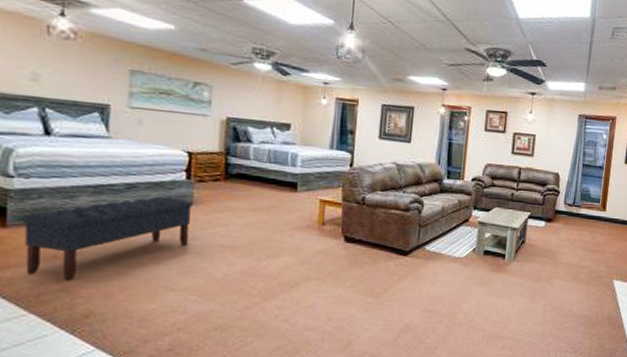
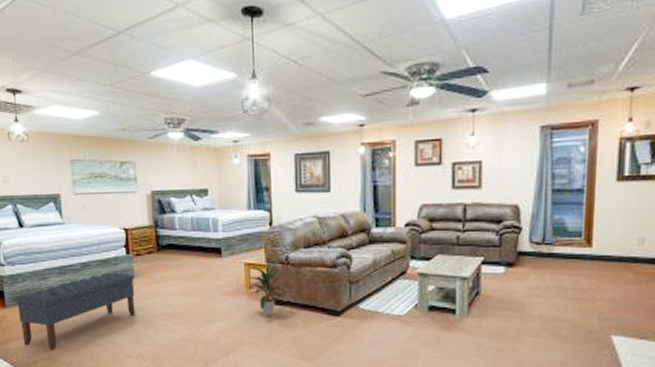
indoor plant: none [322,200,359,253] -> present [247,261,287,316]

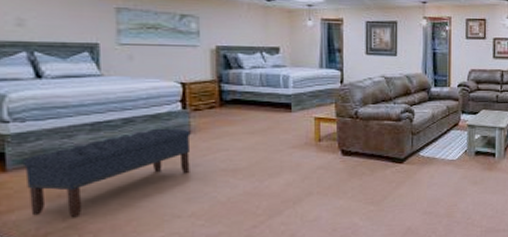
indoor plant: present [247,261,287,316] -> none [317,116,355,166]

